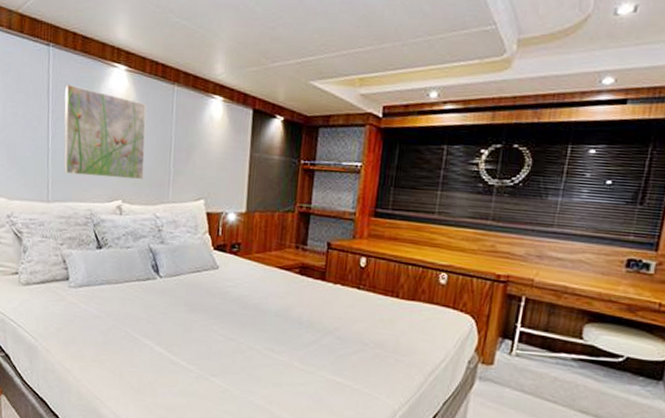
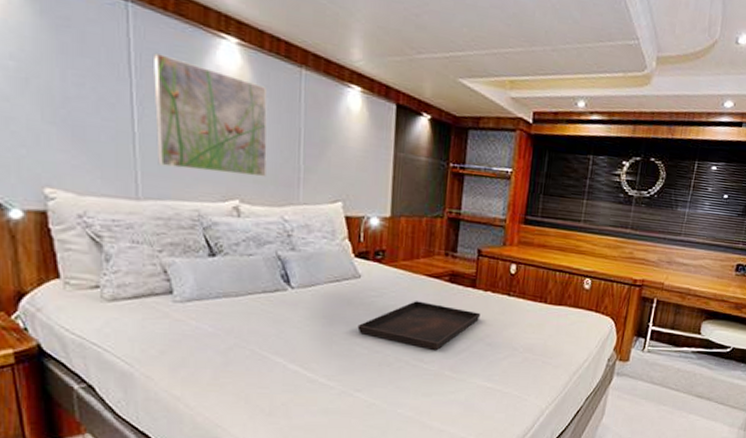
serving tray: none [214,292,330,341] -> present [357,301,481,350]

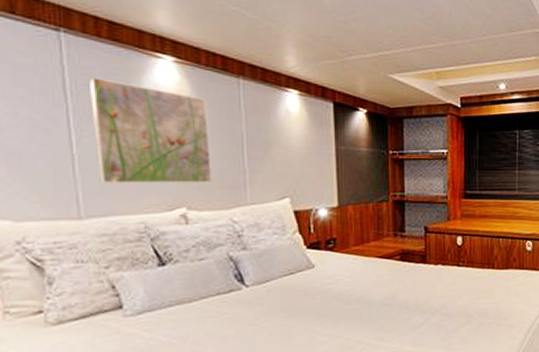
serving tray: present [357,301,481,350] -> none [316,282,434,328]

